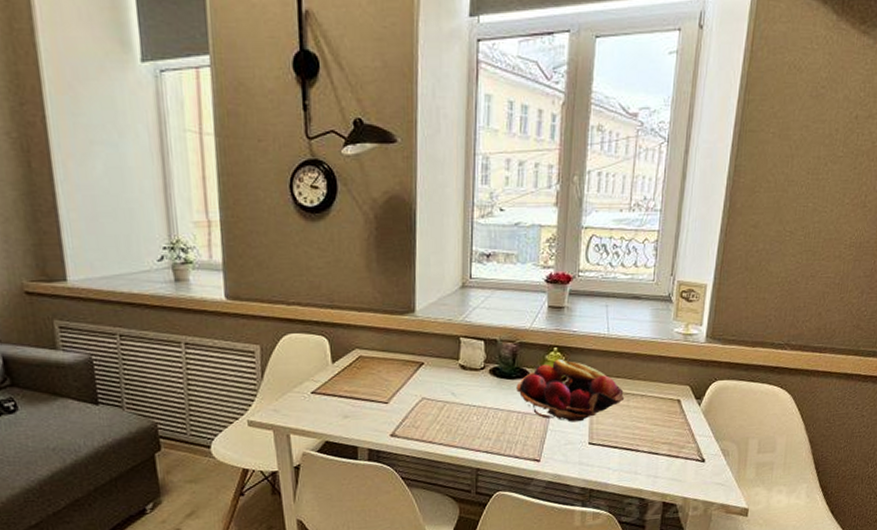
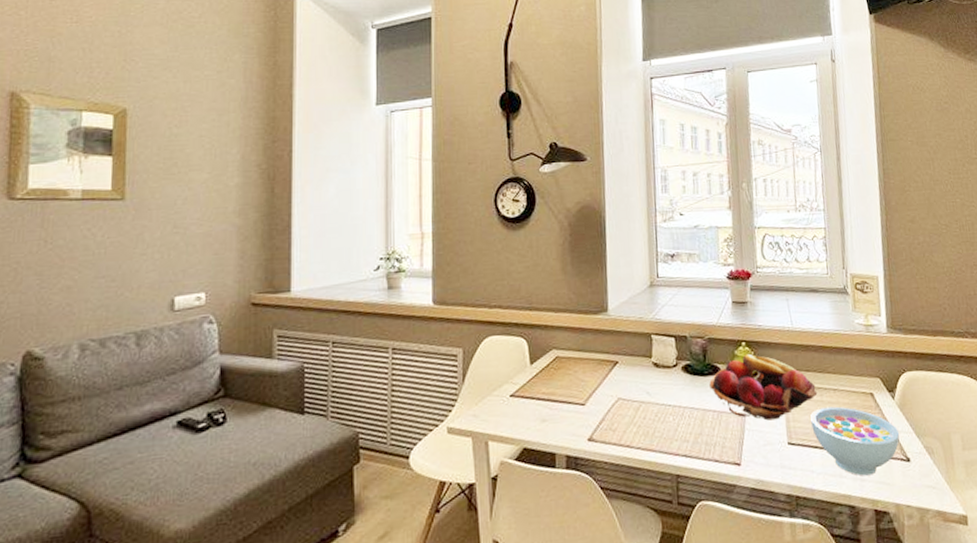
bowl: none [614,411,700,474] -> present [810,406,900,476]

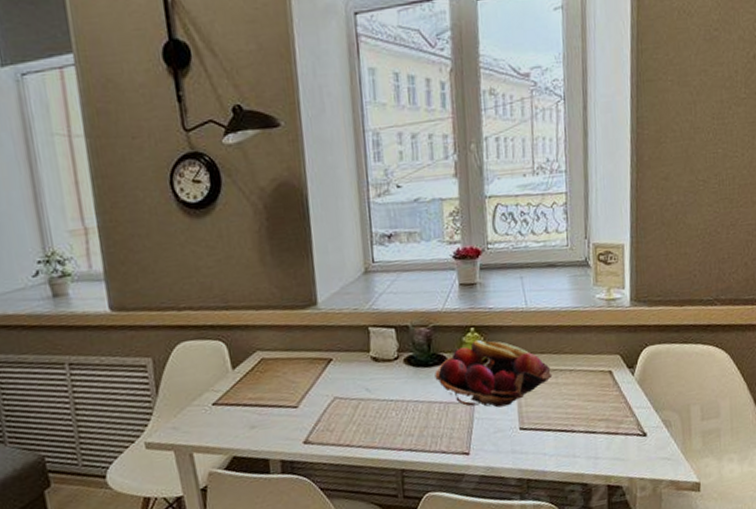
bowl: present [810,406,900,476] -> none [544,387,638,455]

